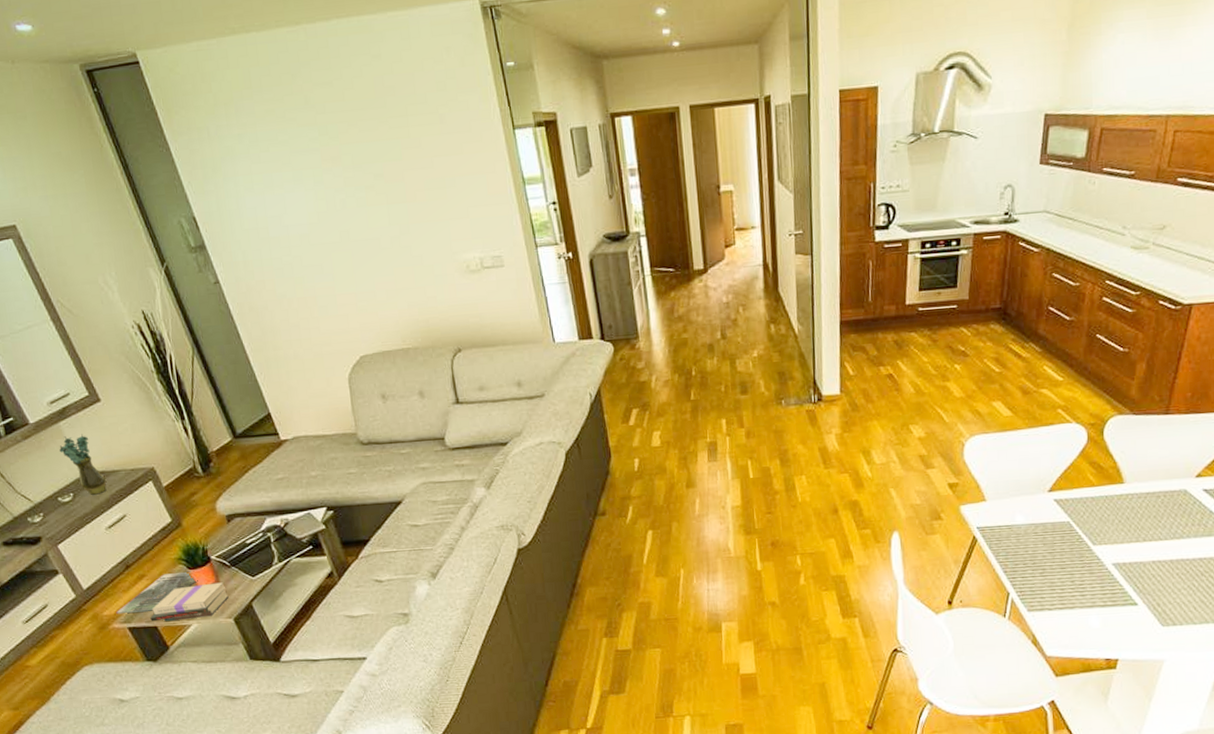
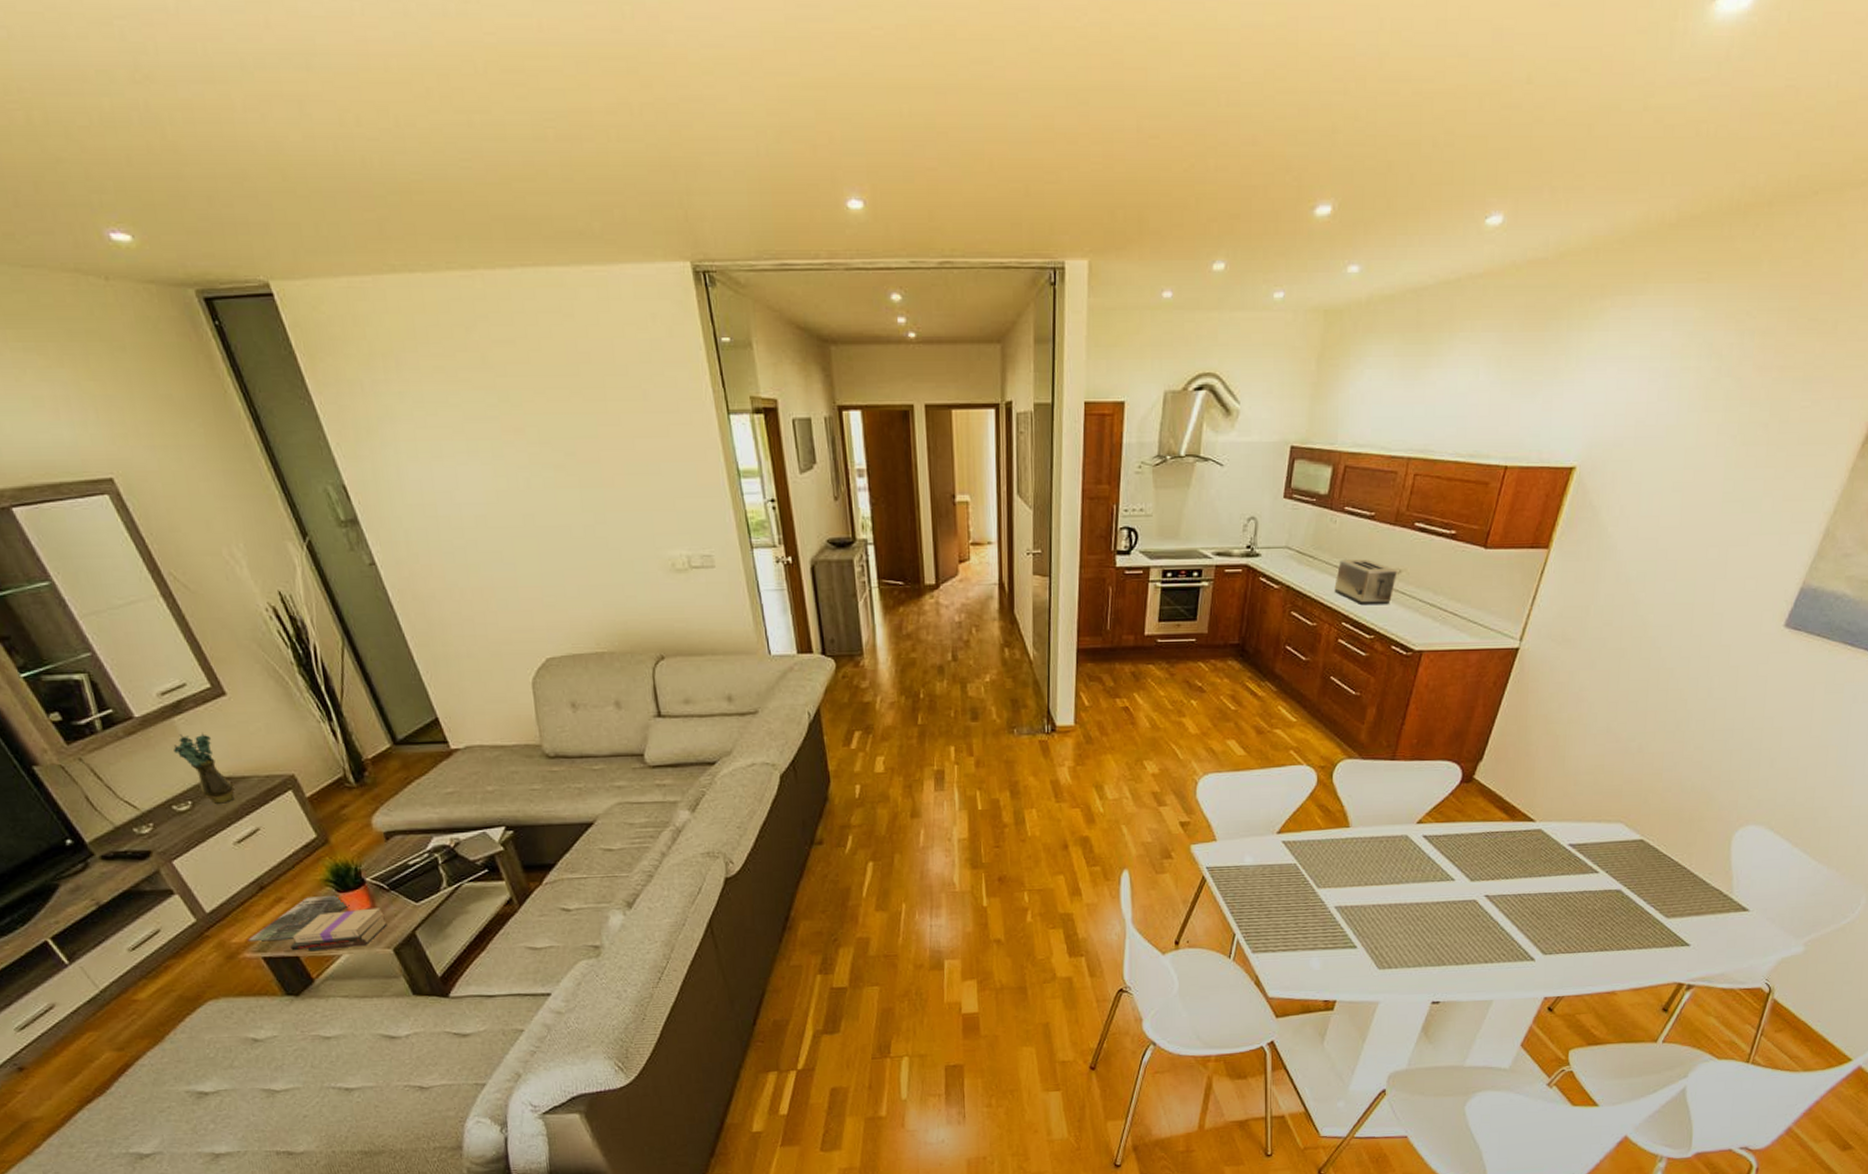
toaster: none [1096,217,1162,262] -> present [1334,559,1398,604]

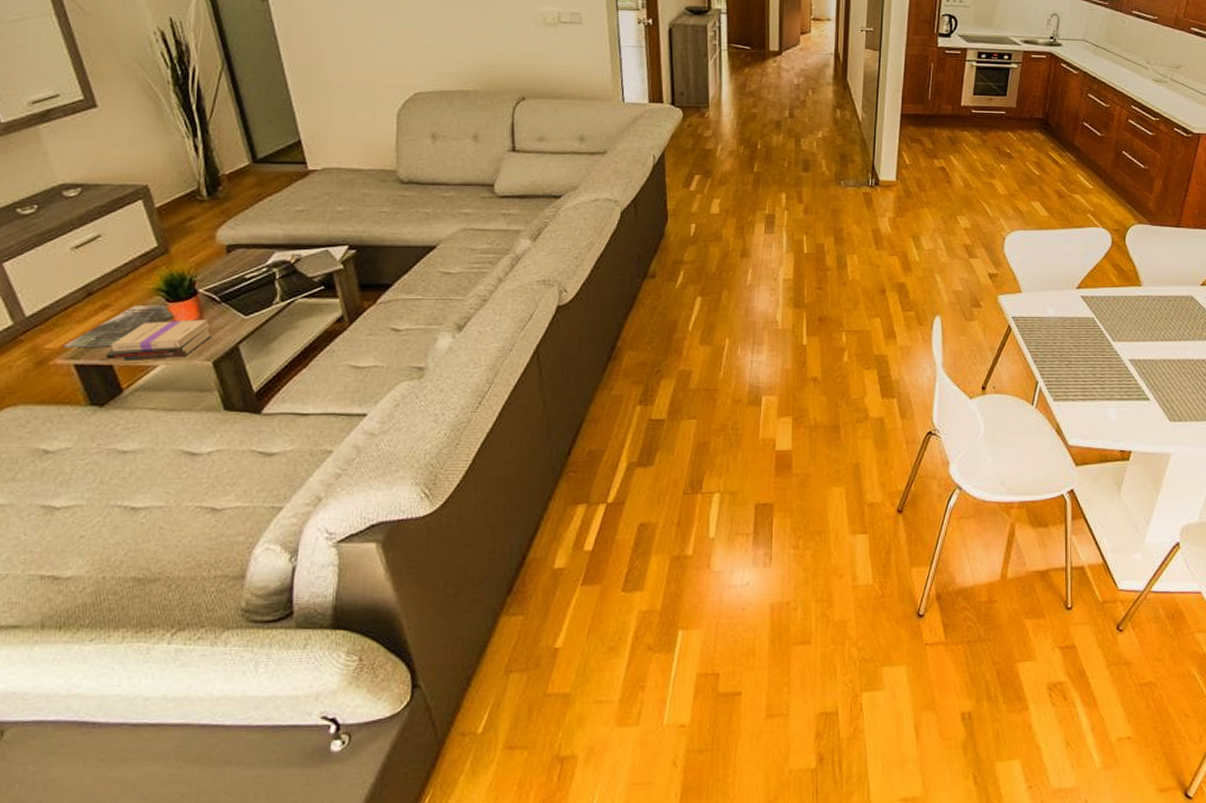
vase: present [173,732,235,804] -> none [32,140,85,209]
toaster: present [1334,559,1398,604] -> none [1125,54,1178,92]

